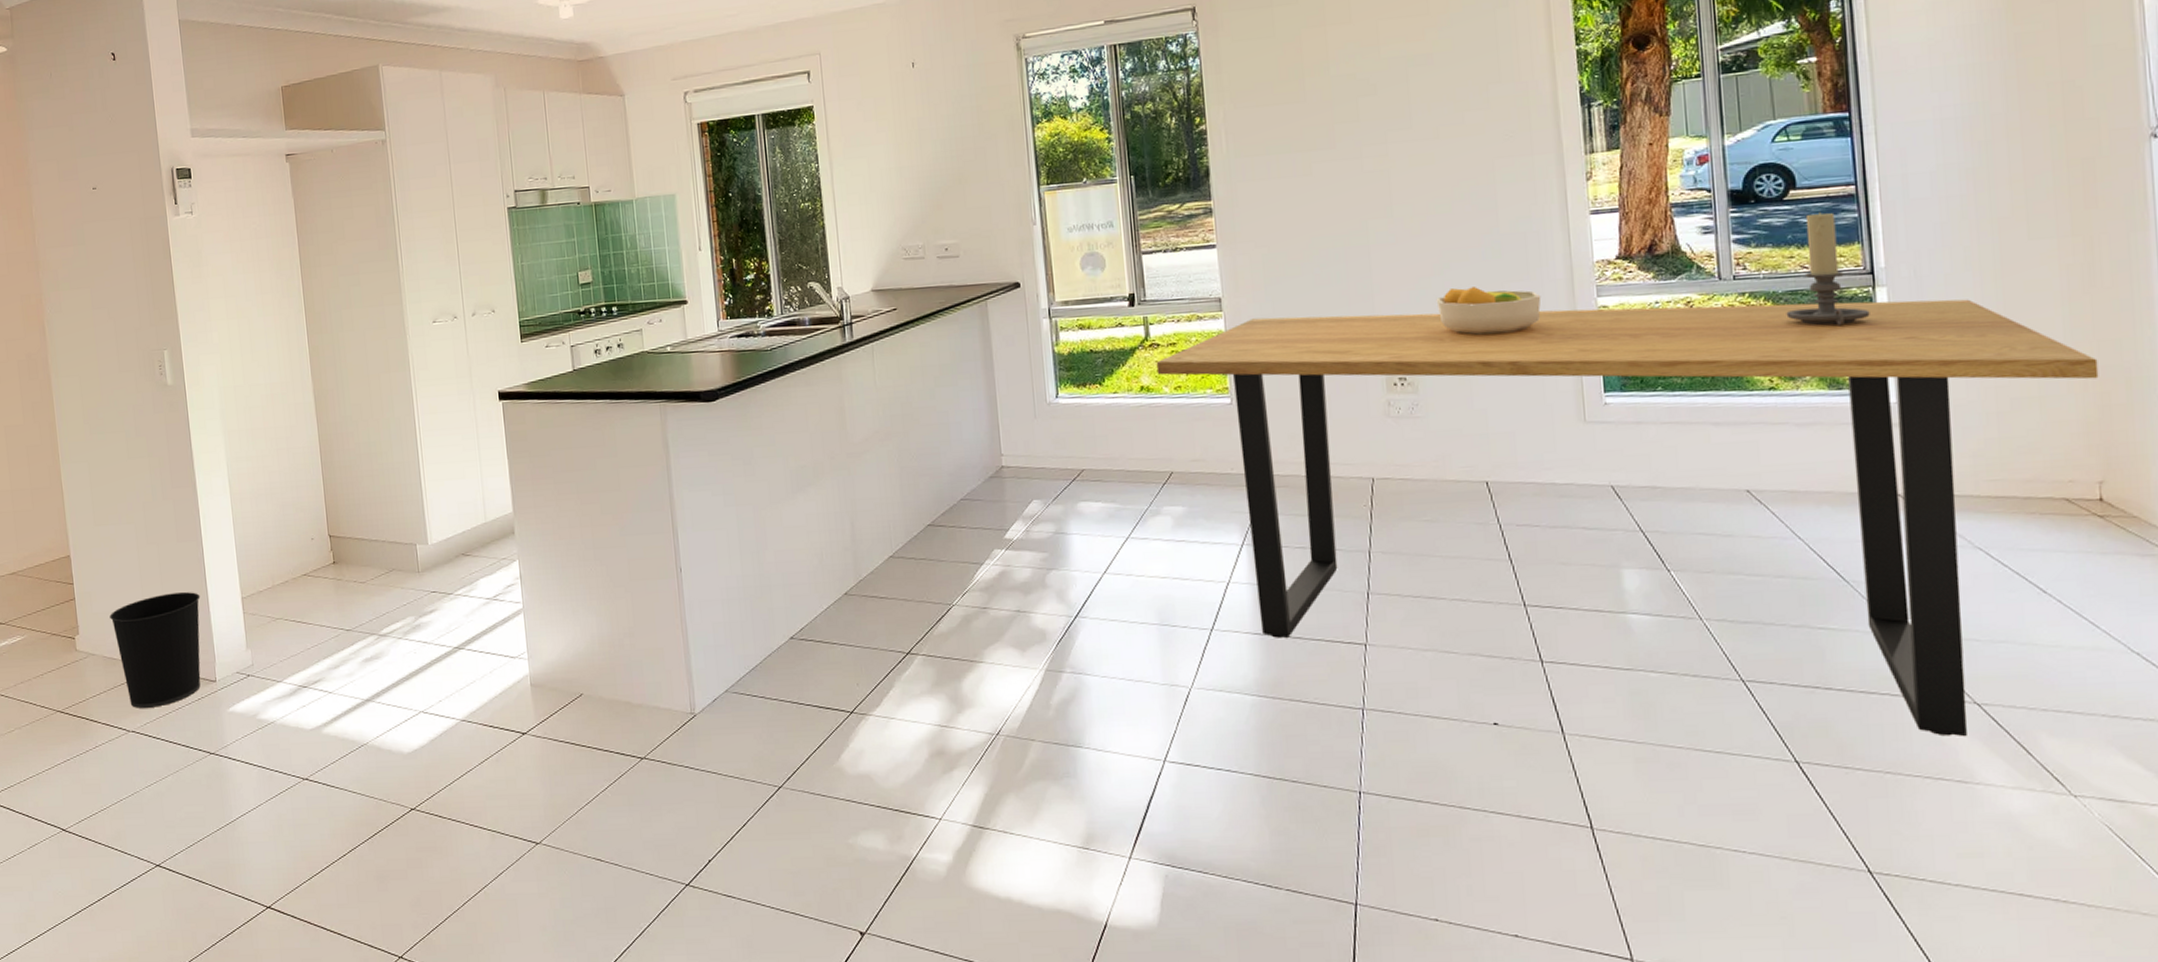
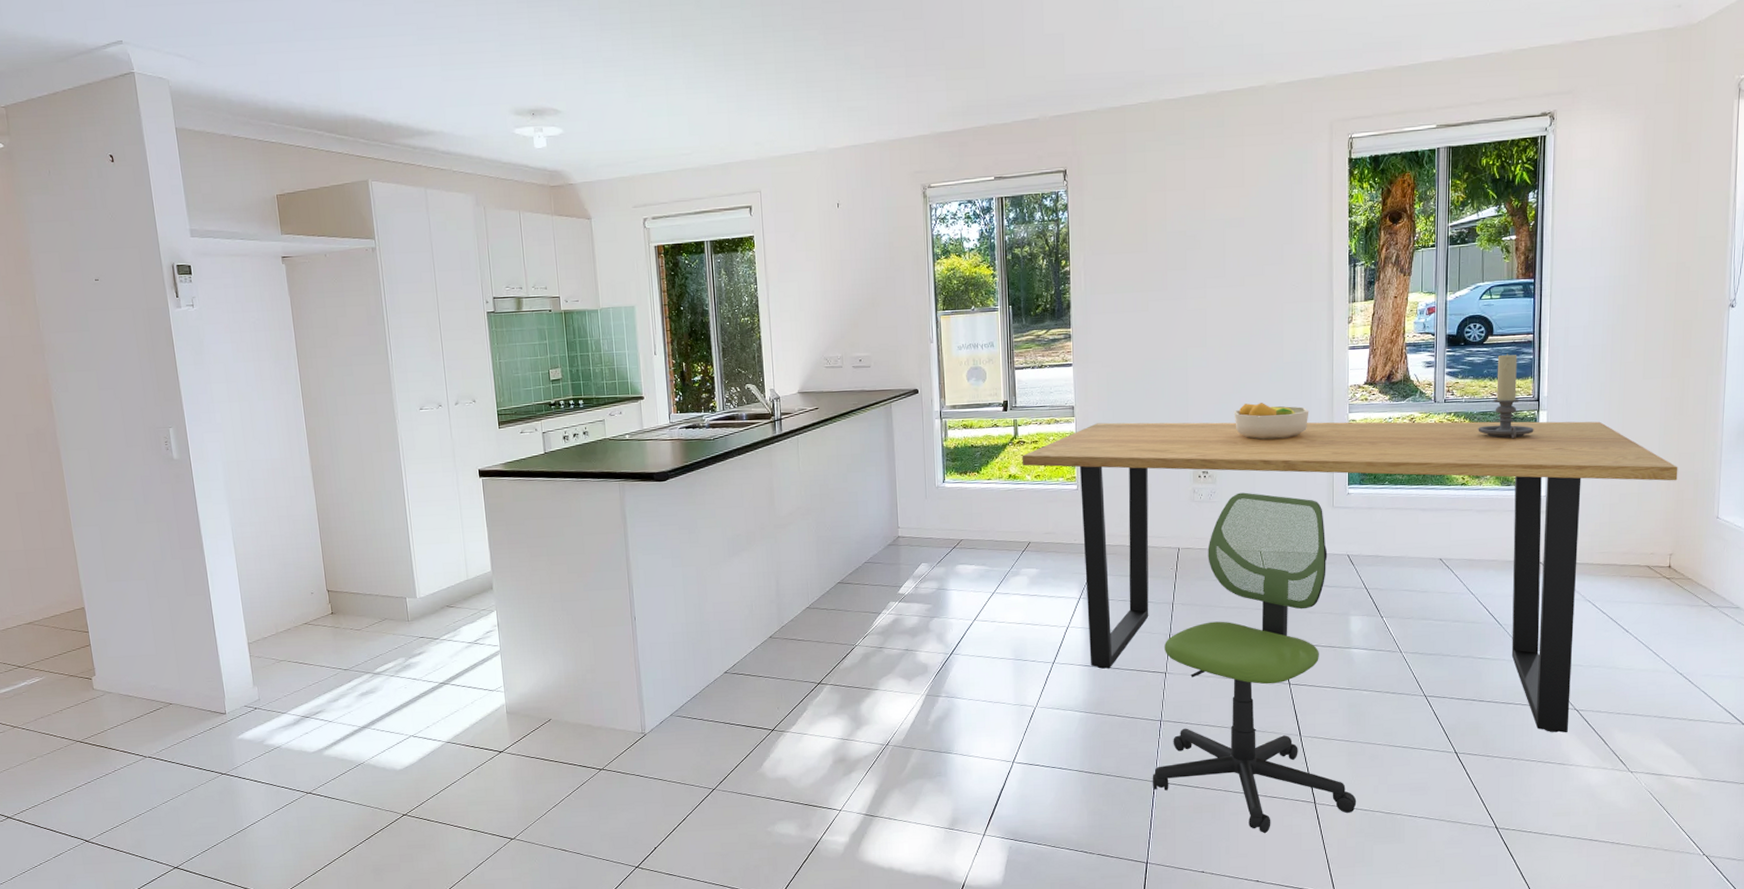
wastebasket: present [110,592,201,708] -> none [124,638,212,738]
chair: none [1356,404,1654,868] -> present [1152,492,1357,833]

